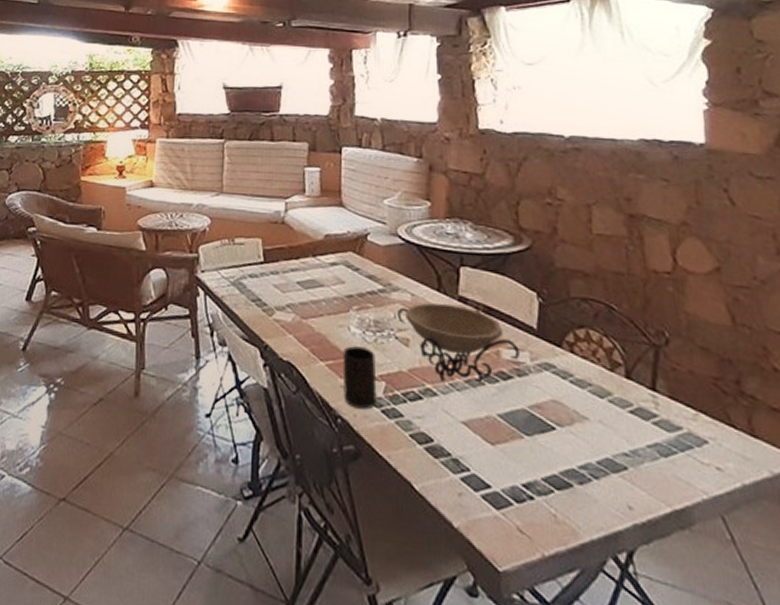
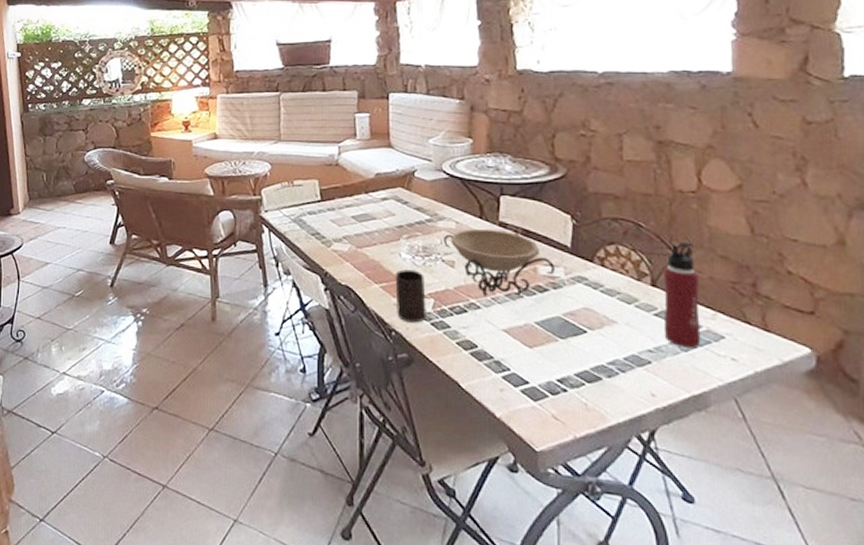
water bottle: none [638,328,682,454] -> present [663,241,701,348]

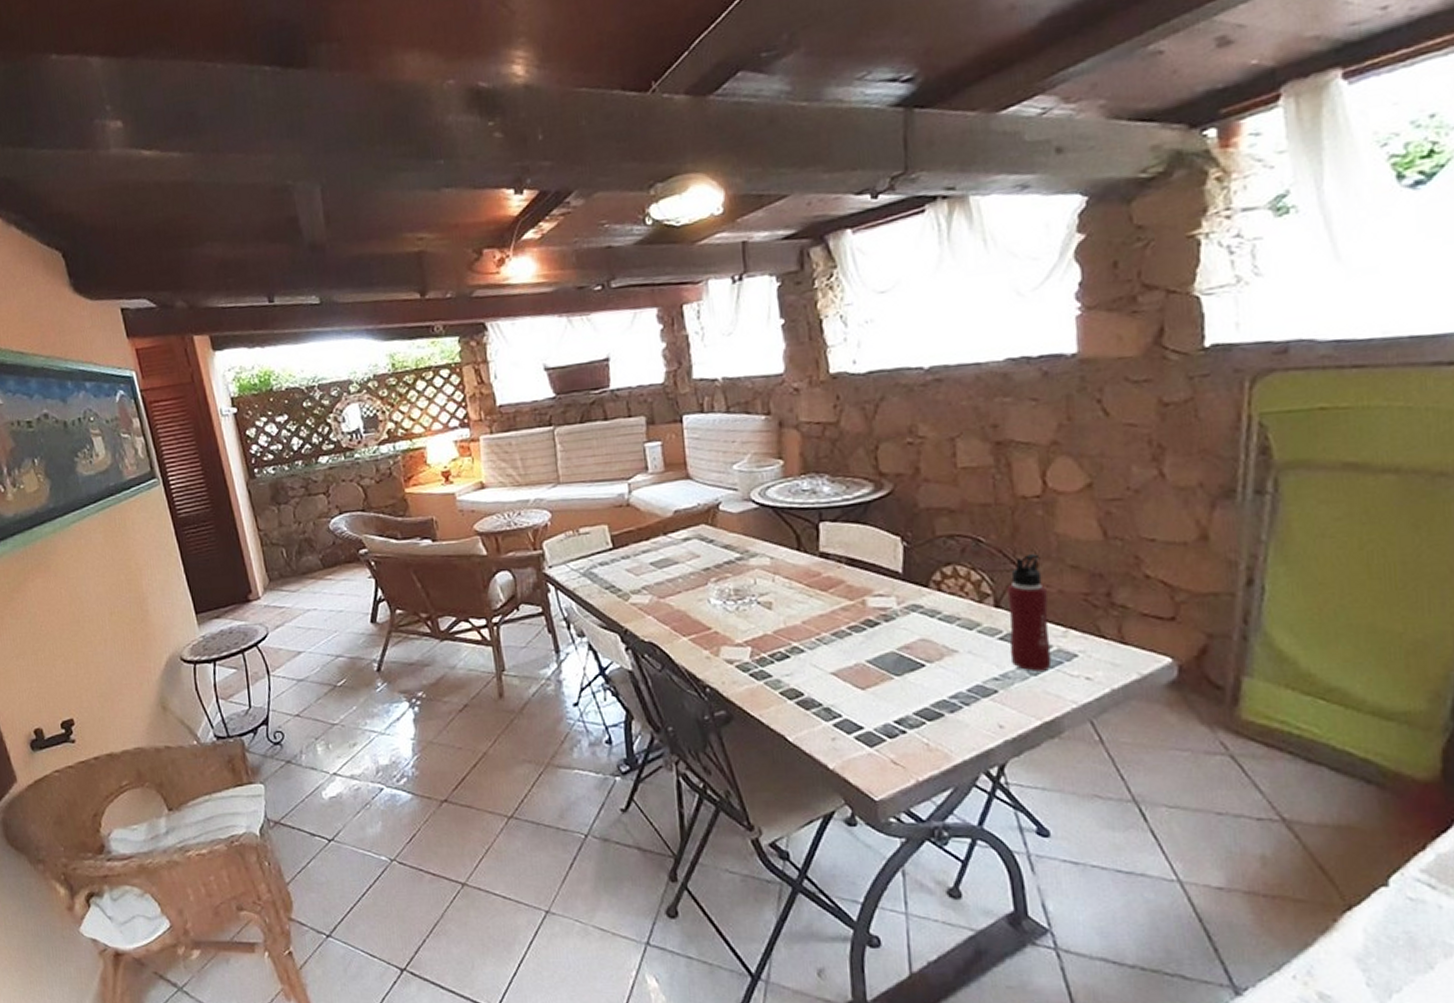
cup: present [395,270,426,323] -> none [705,617,744,676]
decorative bowl: present [442,228,556,296] -> none [756,561,887,637]

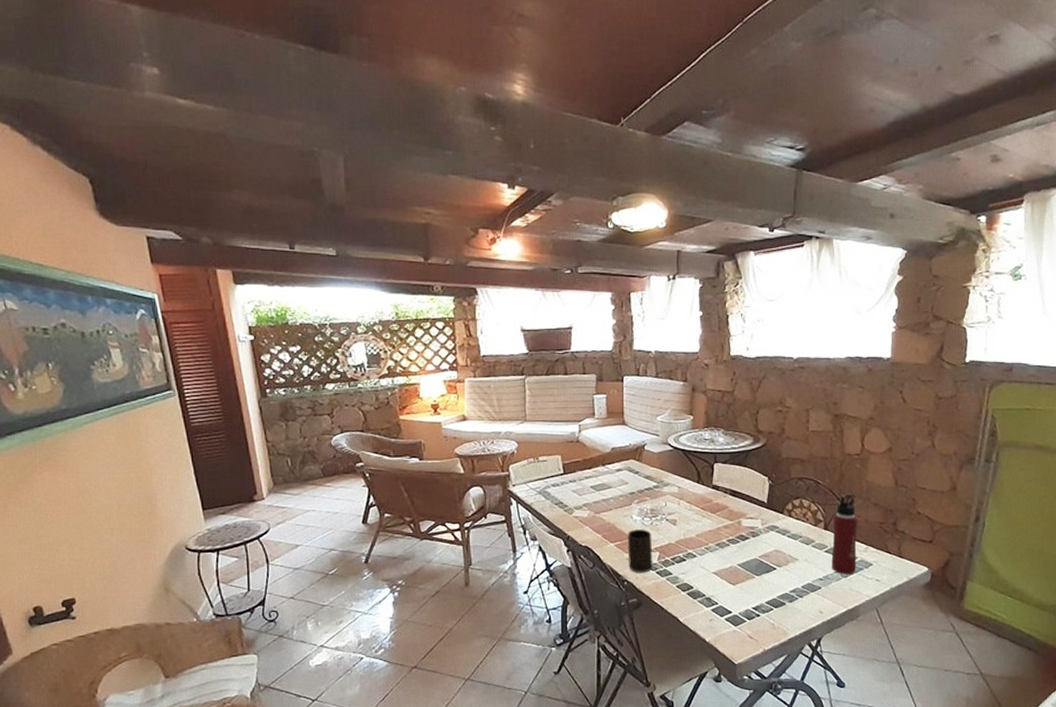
cup: none [705,617,744,676] -> present [627,529,653,573]

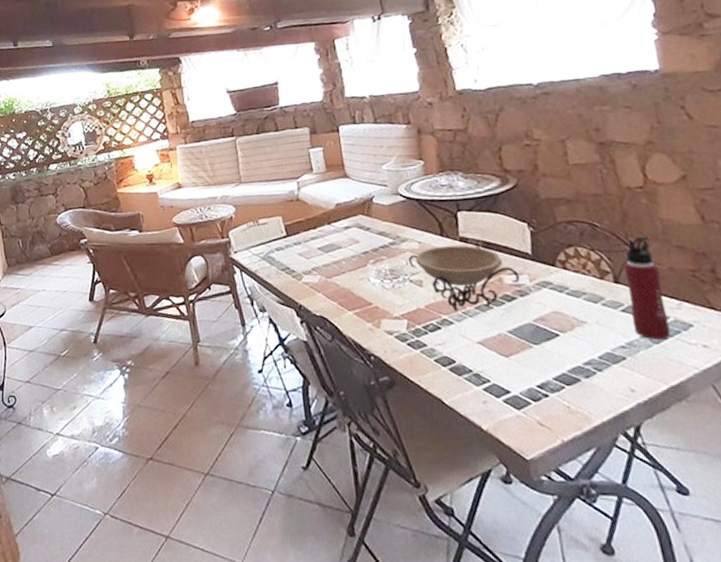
cup: present [627,529,653,573] -> none [366,293,402,346]
decorative bowl: none [667,491,755,546] -> present [407,245,521,311]

